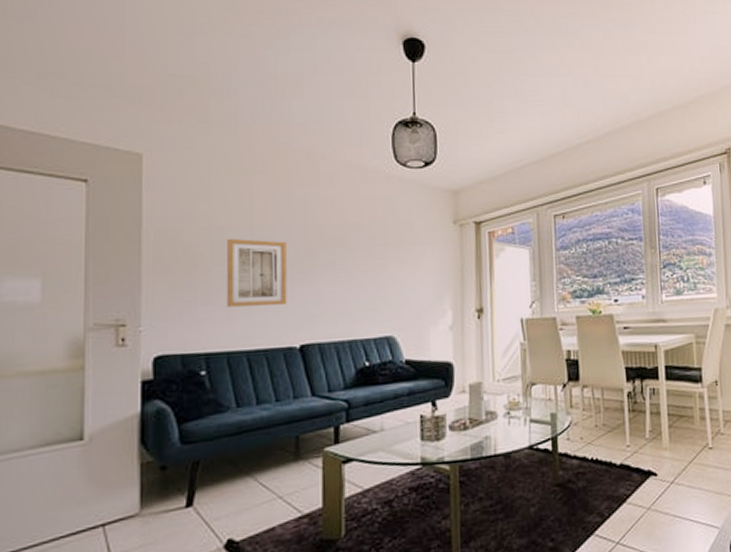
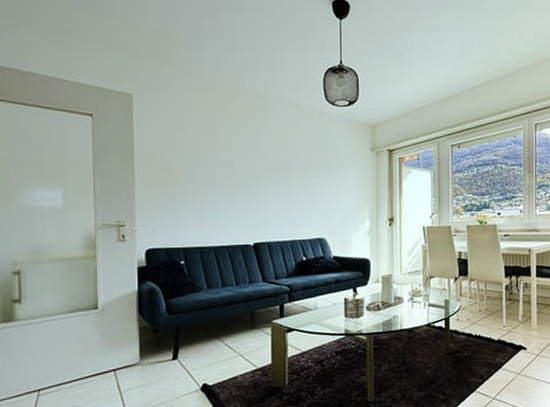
wall art: present [226,238,287,307] -> none [197,160,244,213]

